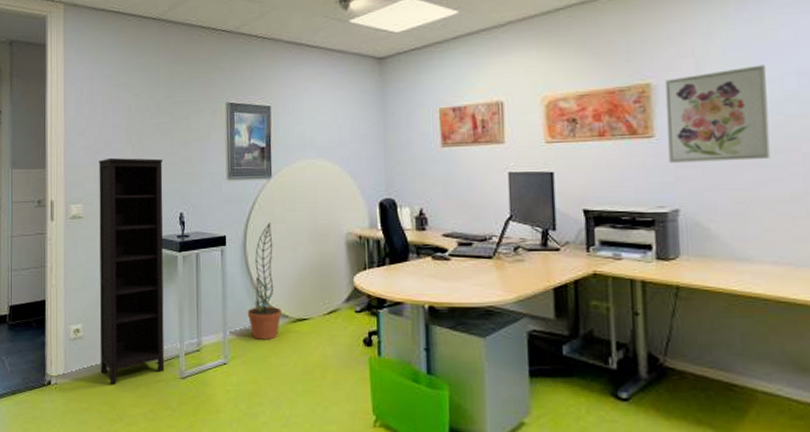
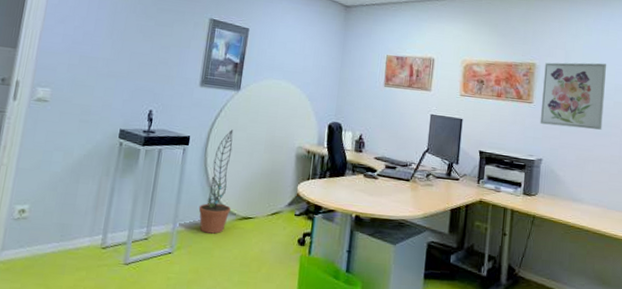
bookcase: present [99,157,165,384] -> none [40,48,141,266]

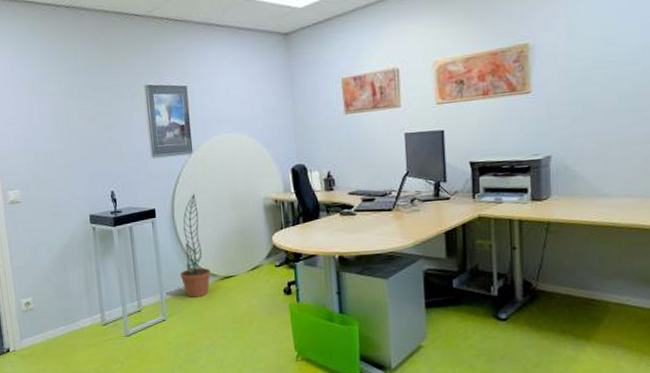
wall art: present [540,62,606,130] -> none [541,20,629,115]

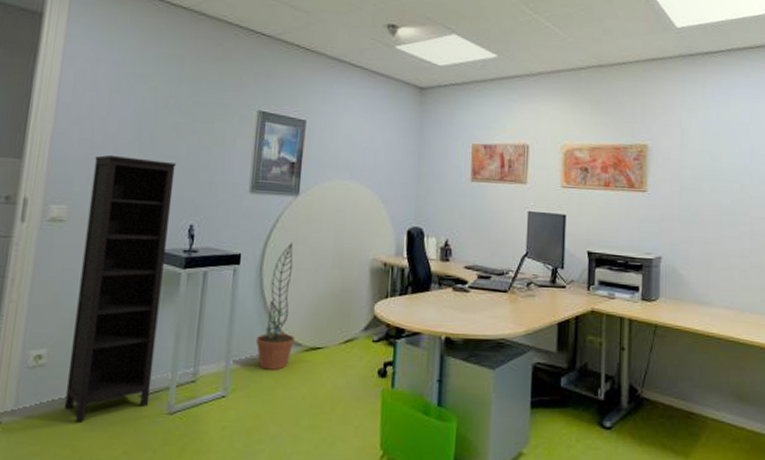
bookcase: none [29,142,111,347] -> present [64,154,176,422]

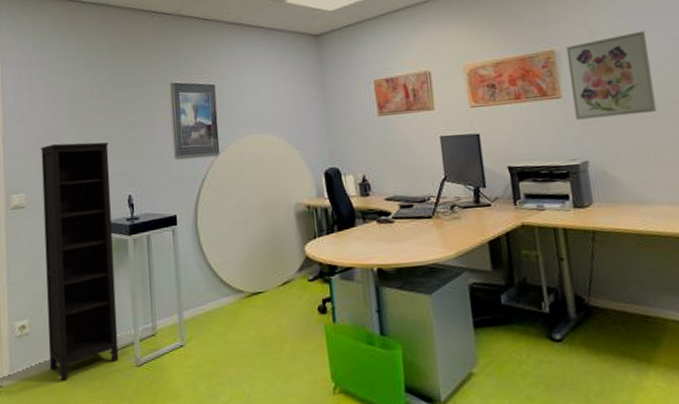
decorative plant: present [255,243,295,370] -> none [201,199,237,318]
wall art: none [656,140,729,220] -> present [566,31,657,120]

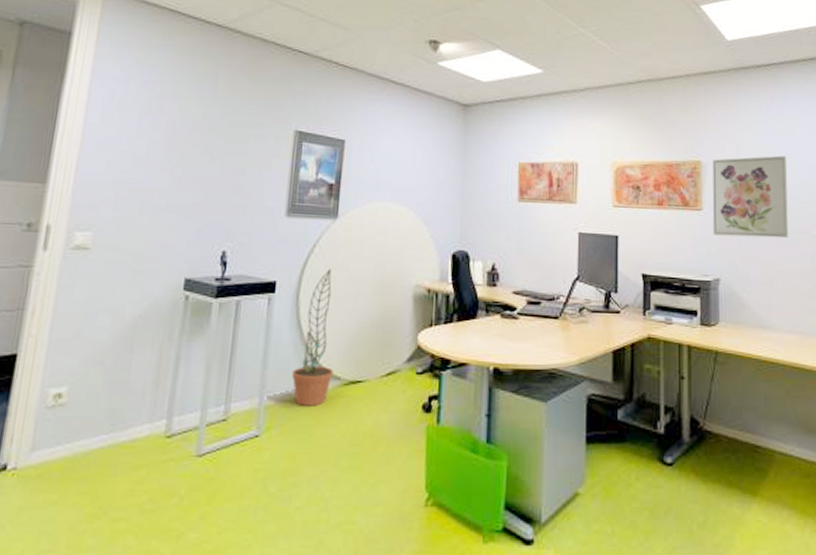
bookcase: present [41,142,119,381] -> none [84,178,208,467]
decorative plant: none [201,199,237,318] -> present [291,269,333,406]

